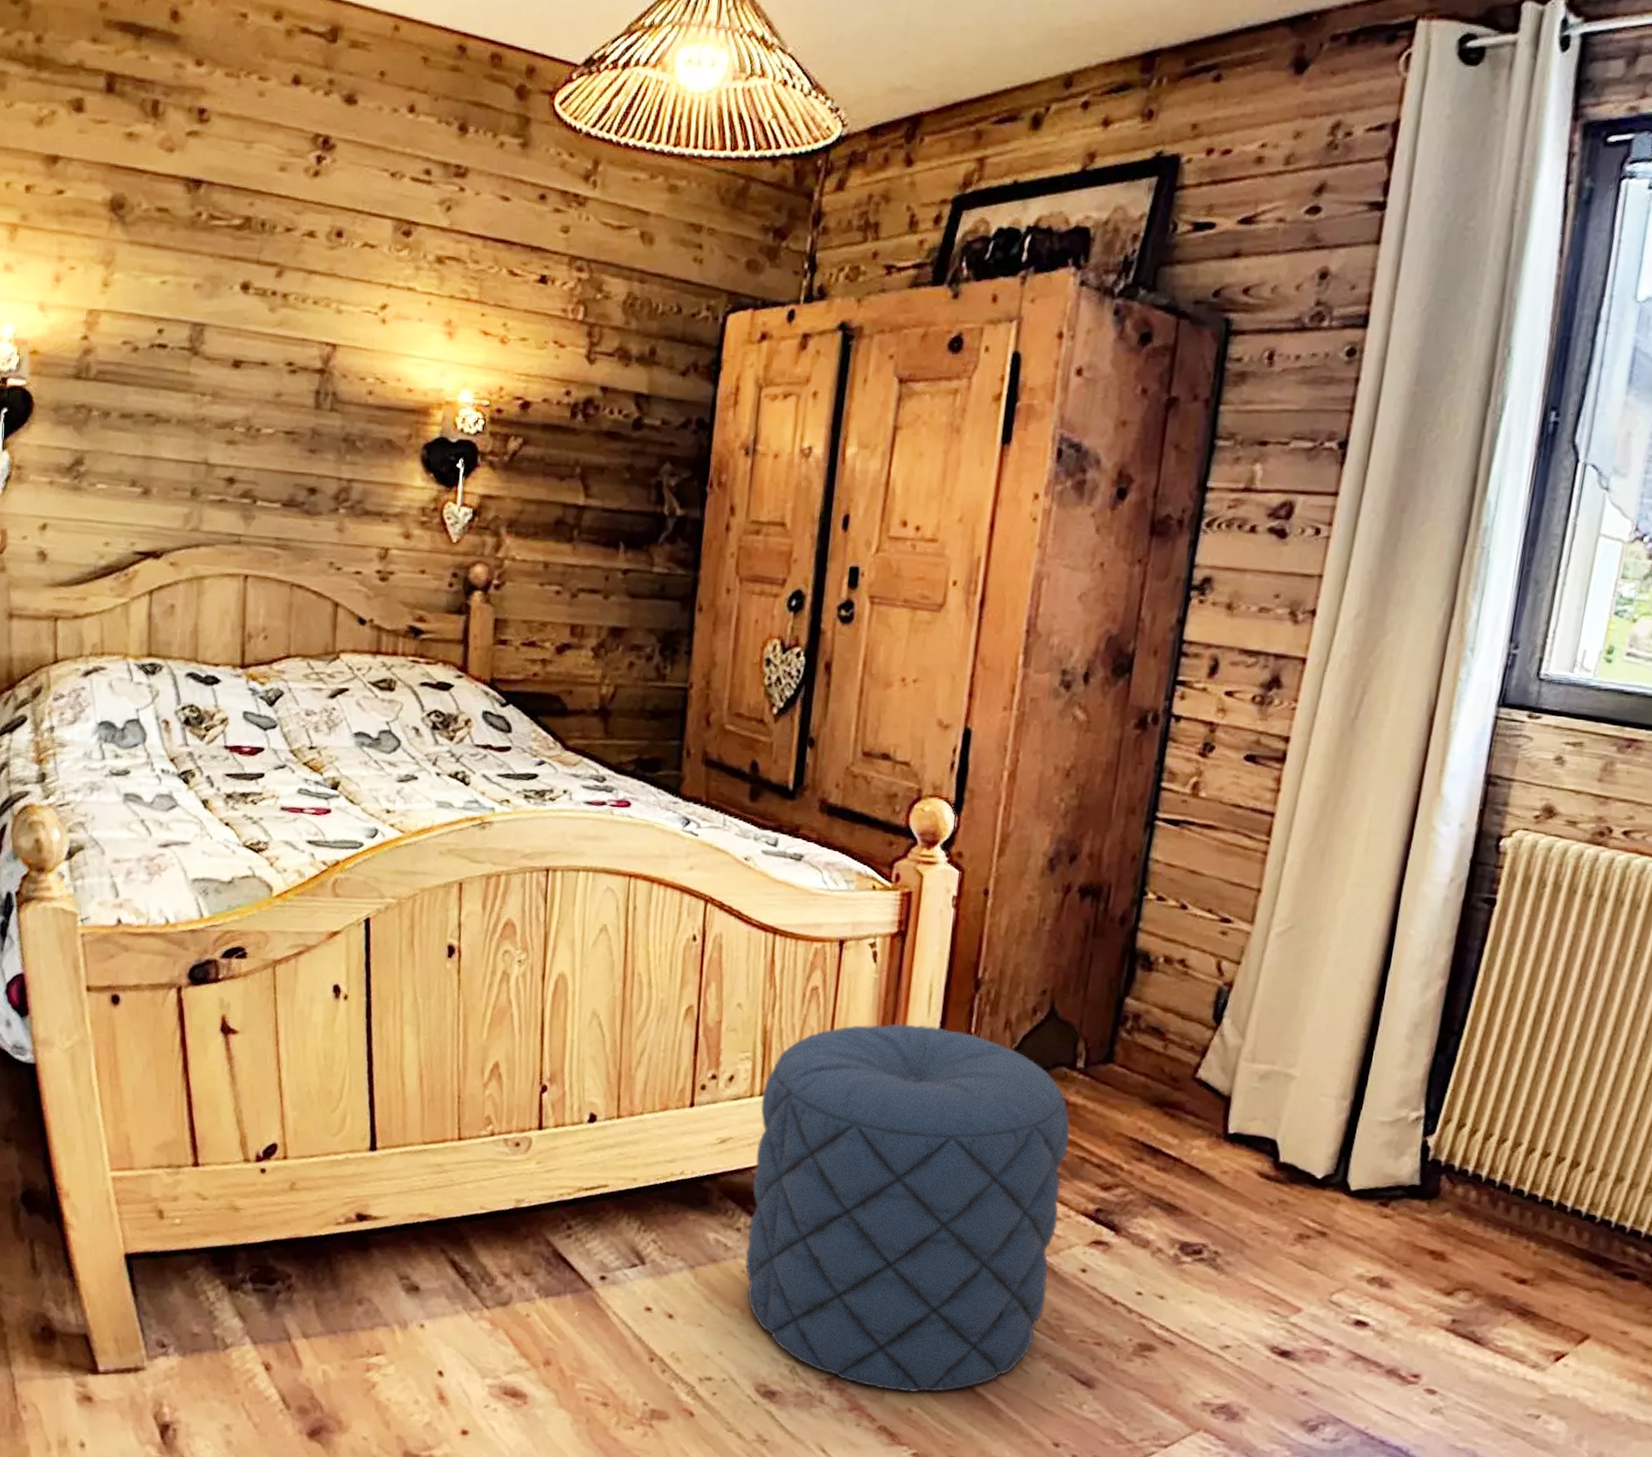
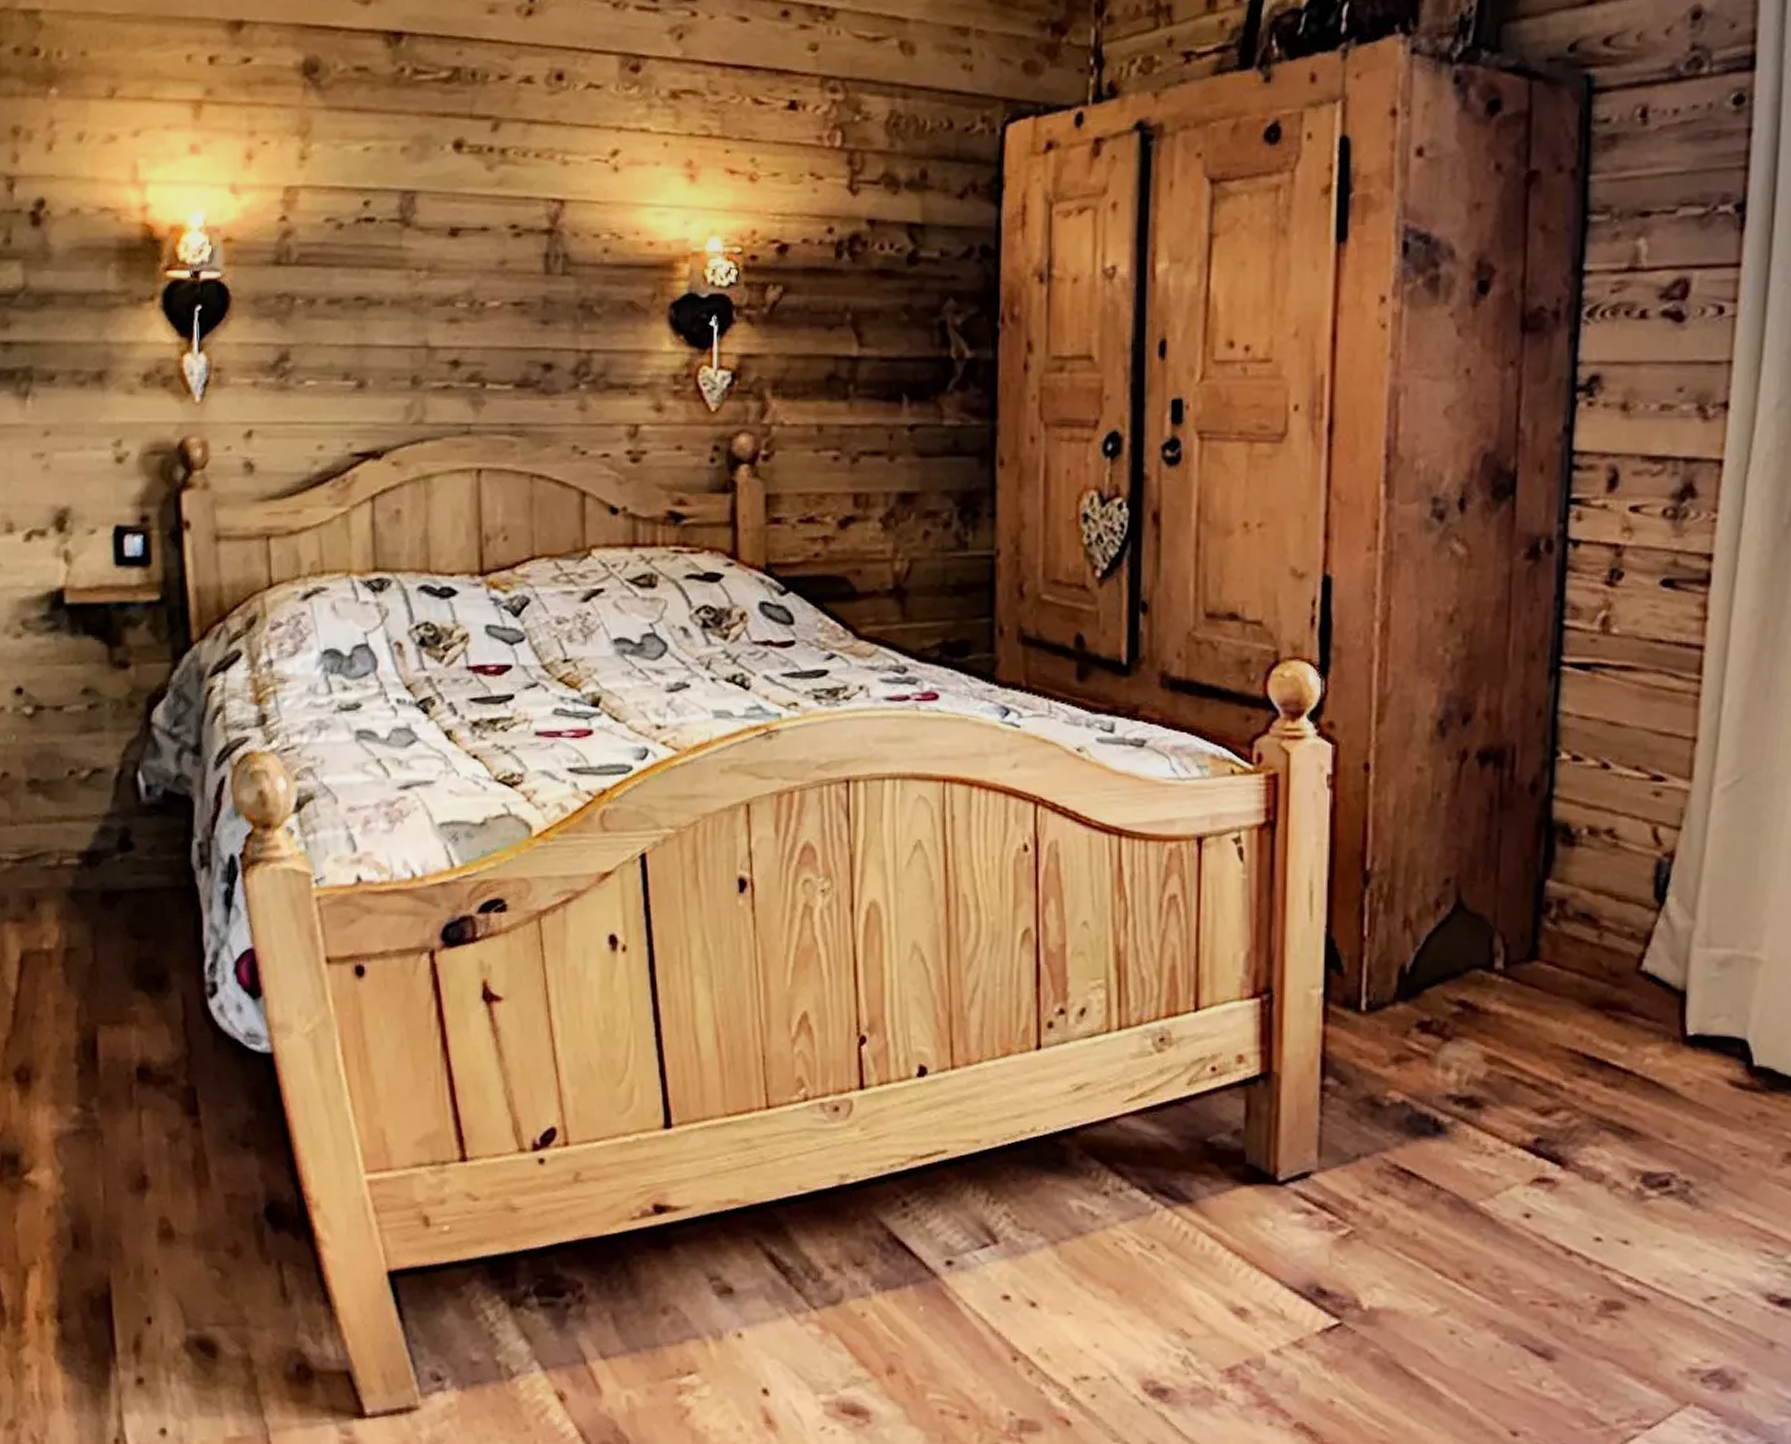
pouf: present [745,1024,1070,1393] -> none [1117,930,1494,1380]

